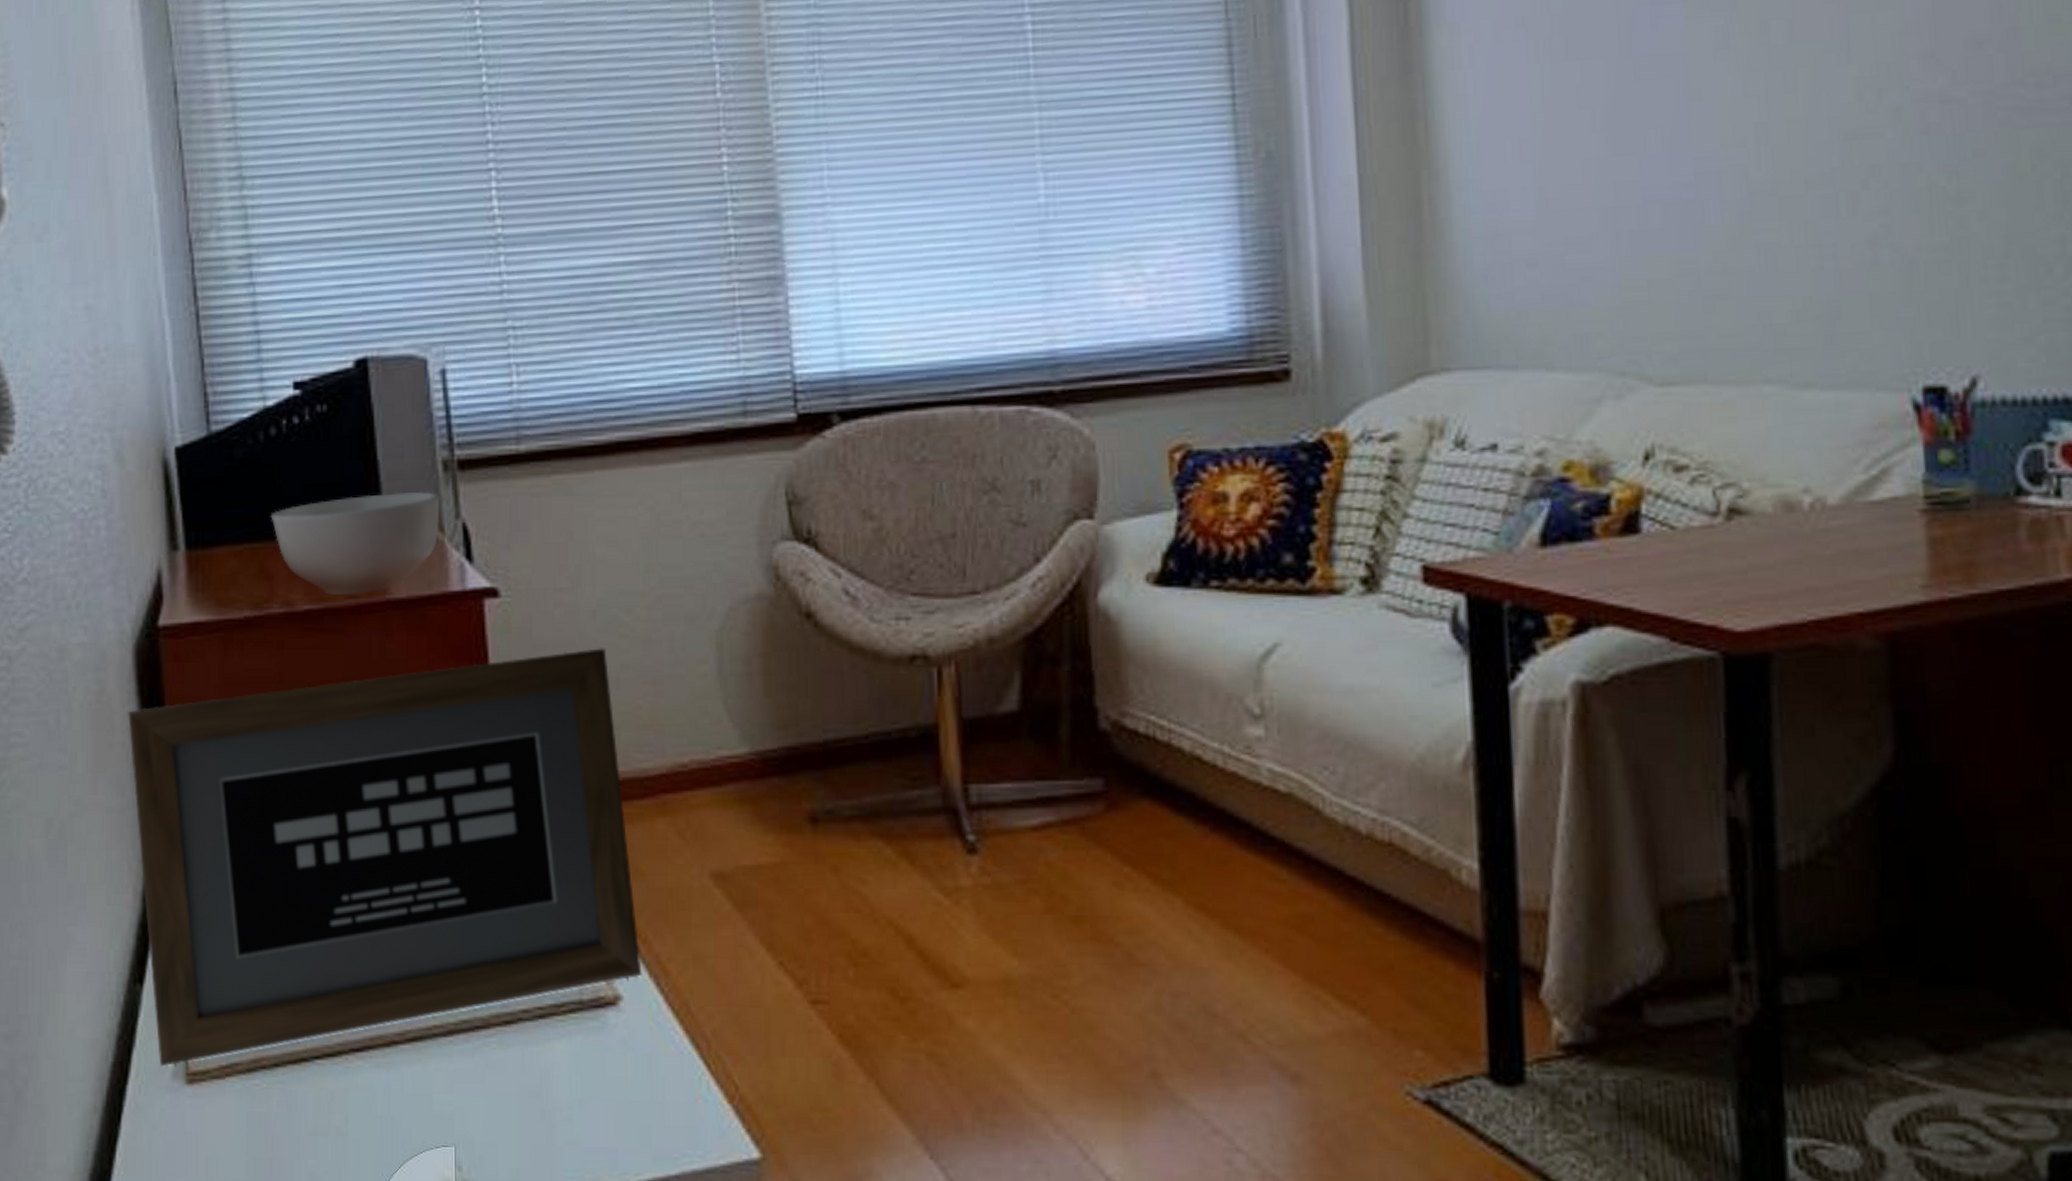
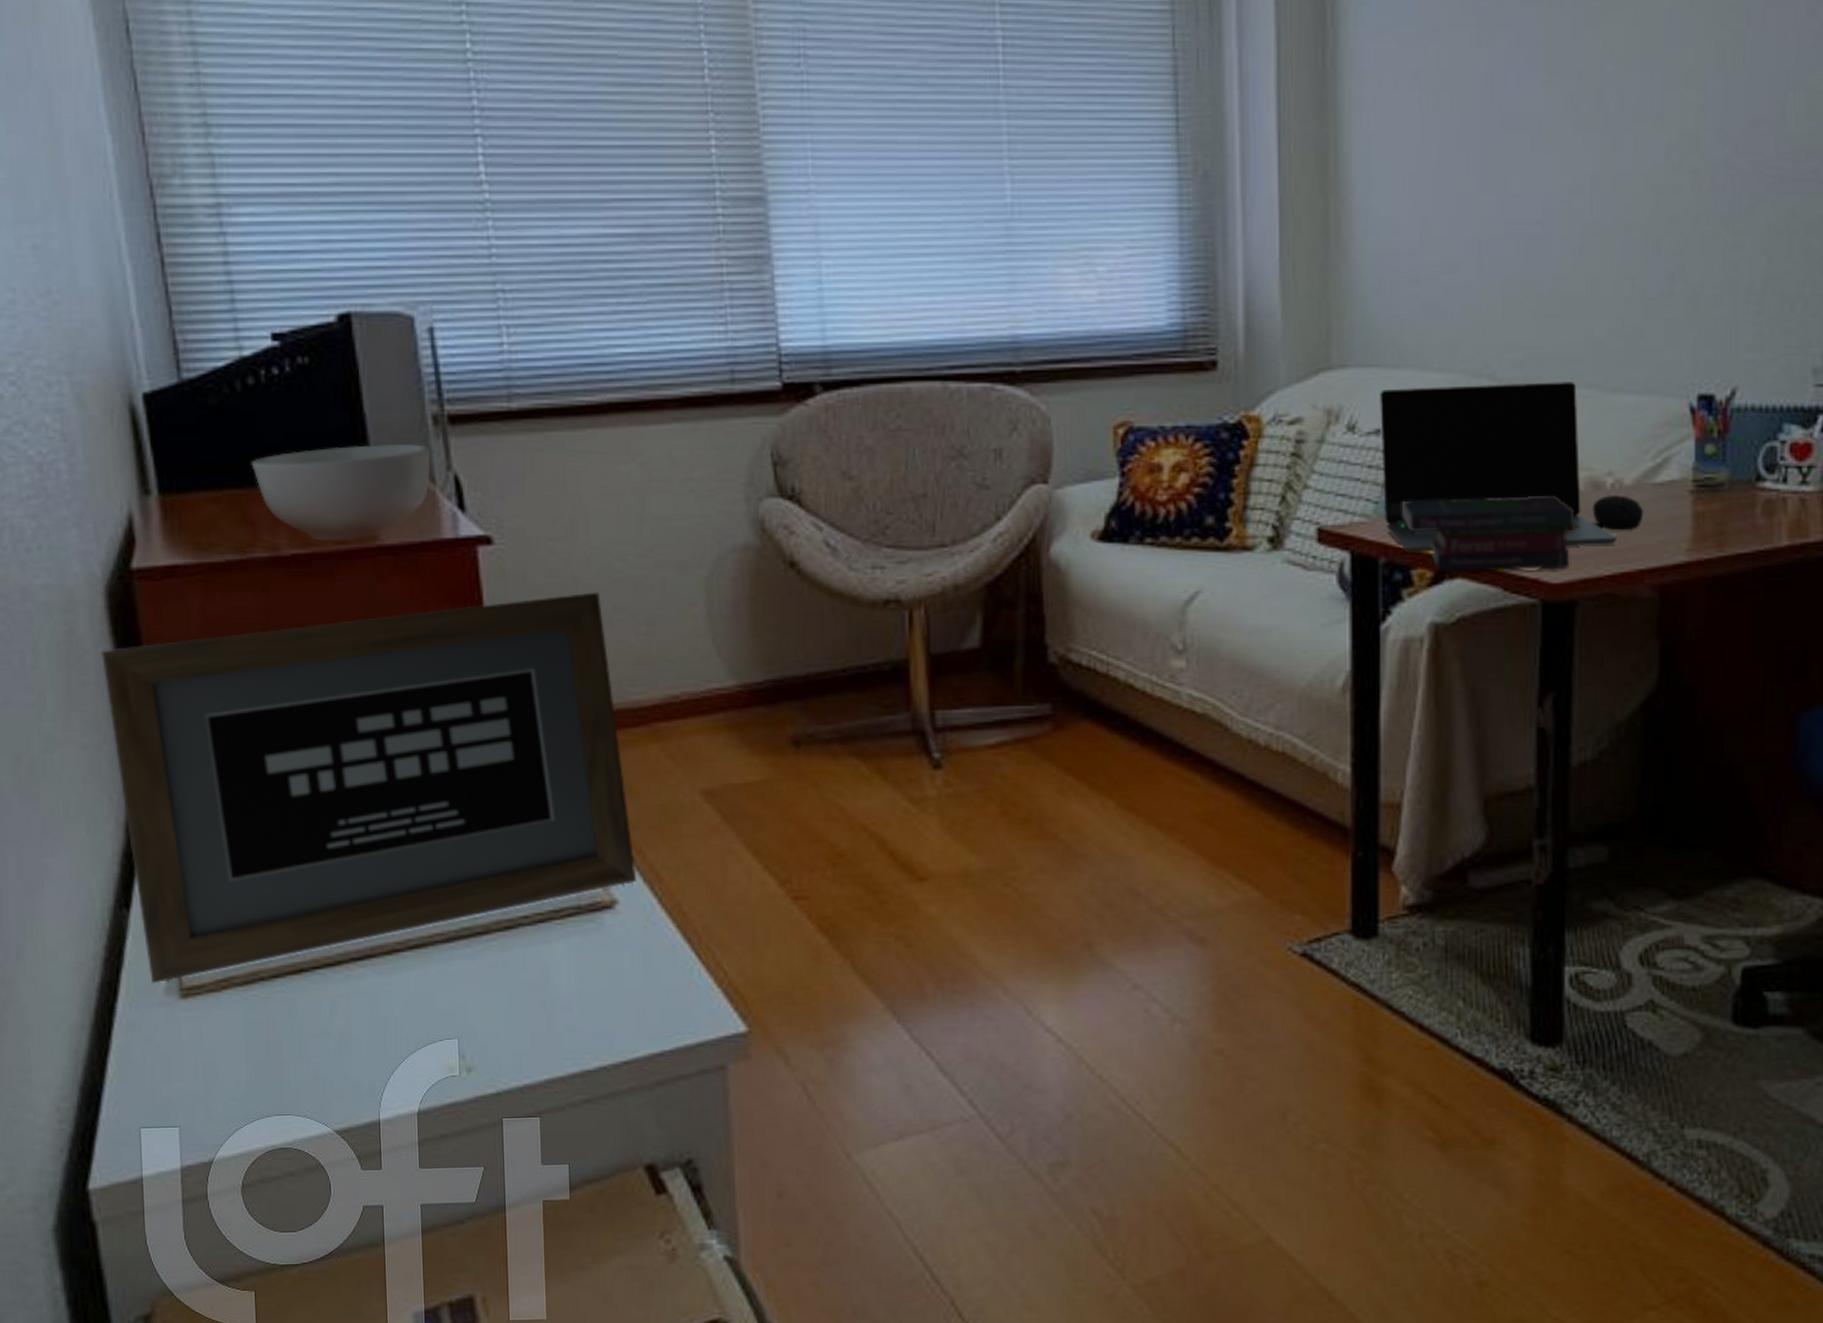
laptop: none [1494,376,1823,595] -> present [1380,381,1618,554]
books: none [1530,520,1765,619] -> present [1402,496,1576,573]
computer mouse: none [1785,516,1858,563] -> present [1592,494,1644,531]

